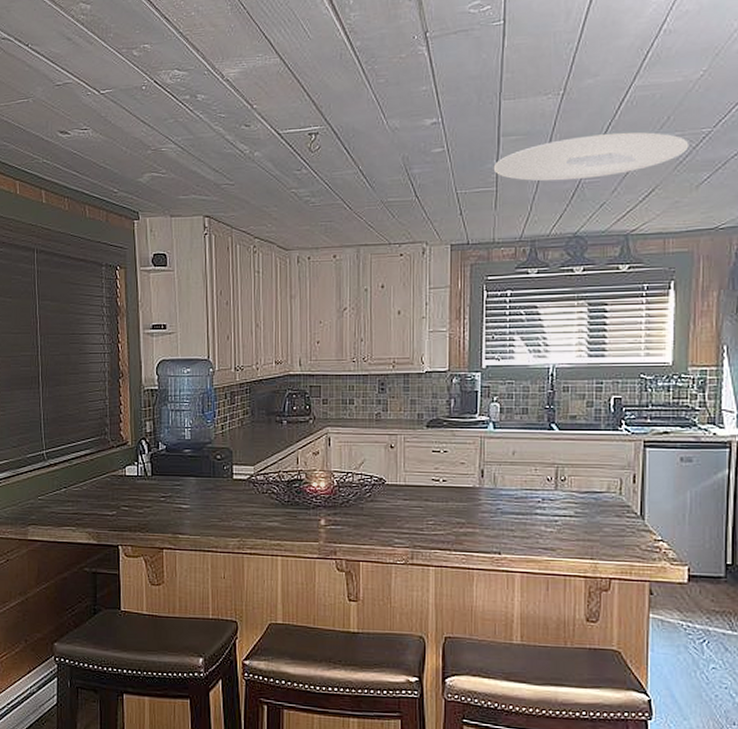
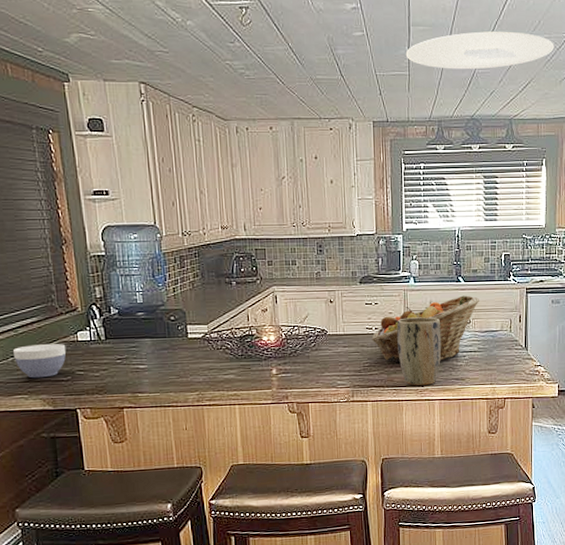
bowl: none [67,476,114,511] -> present [13,343,66,379]
fruit basket: none [438,446,578,525] -> present [371,295,479,363]
plant pot: none [470,470,526,553] -> present [397,317,442,386]

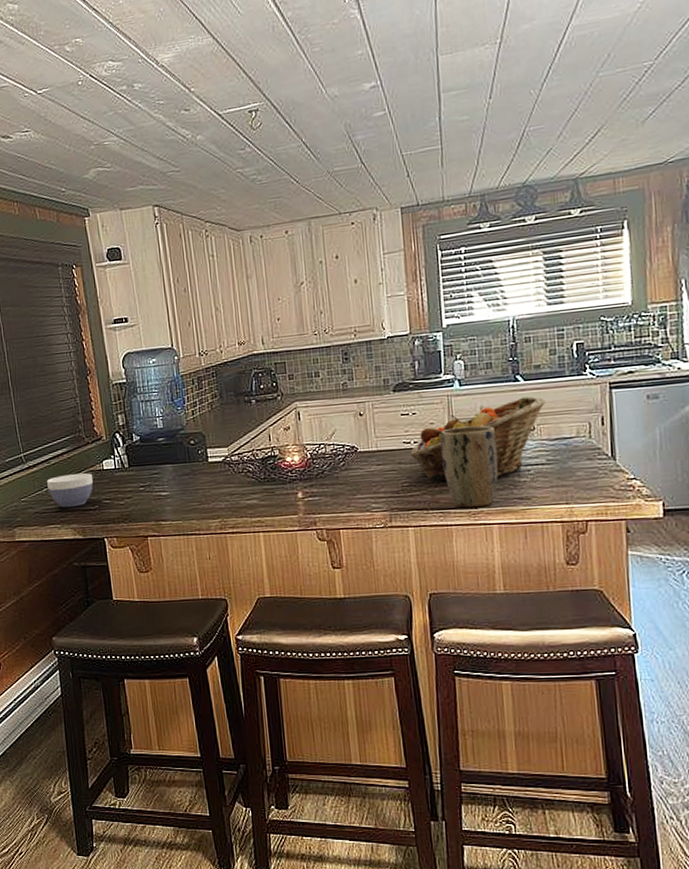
ceiling light: present [405,31,555,70] -> none [436,71,632,136]

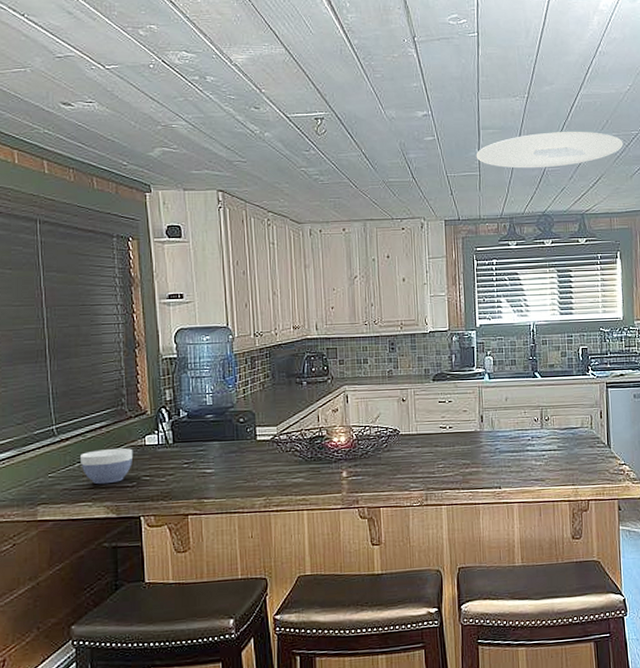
fruit basket: present [410,396,545,481] -> none [445,391,557,463]
ceiling light: none [436,71,632,136] -> present [476,131,624,169]
plant pot: present [440,425,499,507] -> none [472,414,520,488]

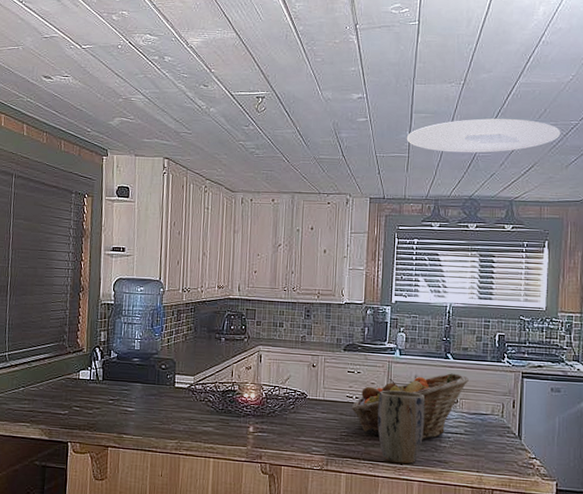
bowl: present [81,447,133,485] -> none [24,378,69,409]
fruit basket: none [445,391,557,463] -> present [351,373,469,439]
plant pot: none [472,414,520,488] -> present [377,390,426,464]

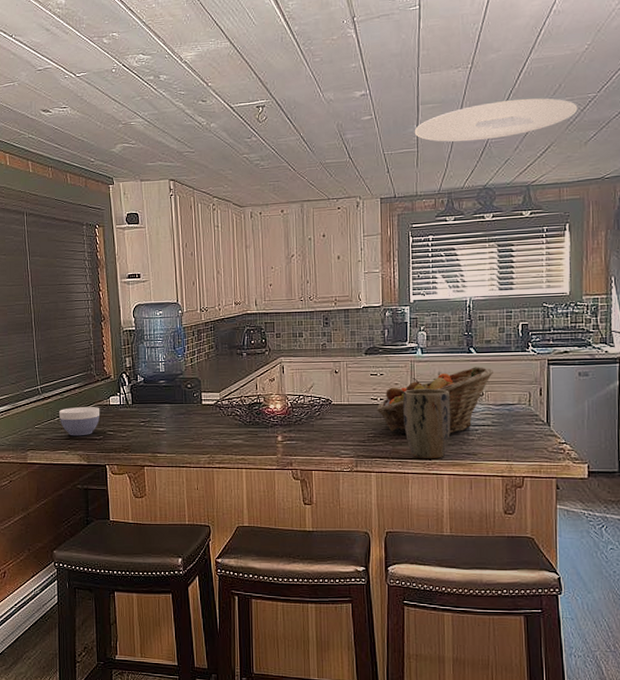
bowl: none [24,378,69,409] -> present [59,406,100,436]

